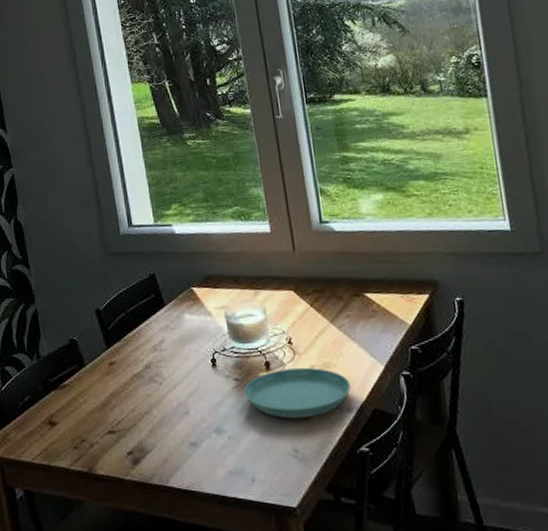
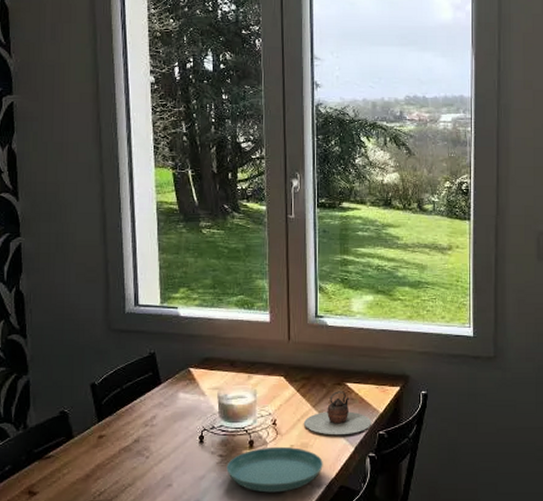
teapot: none [323,303,401,353] -> present [304,391,372,435]

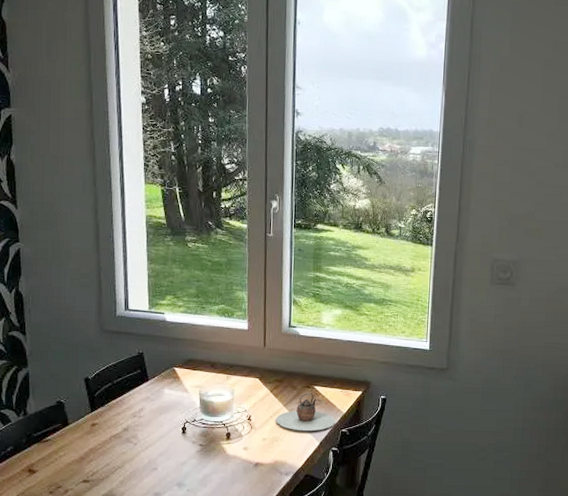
saucer: present [226,446,323,493] -> none [206,439,291,478]

